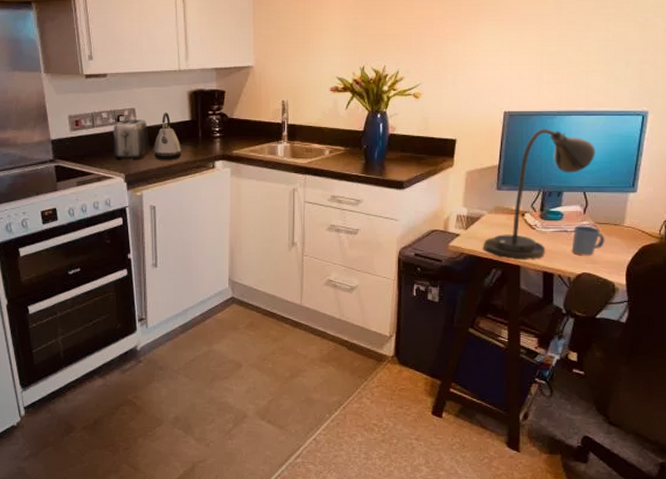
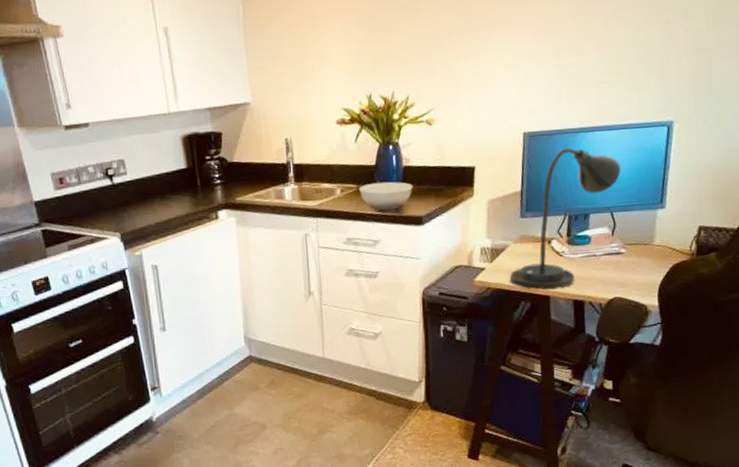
toaster: present [113,119,150,159] -> none [102,171,146,218]
kettle: present [152,113,183,161] -> none [148,161,182,215]
bowl: none [347,147,397,173] -> present [359,181,413,210]
mug: present [571,225,605,256] -> none [601,247,635,280]

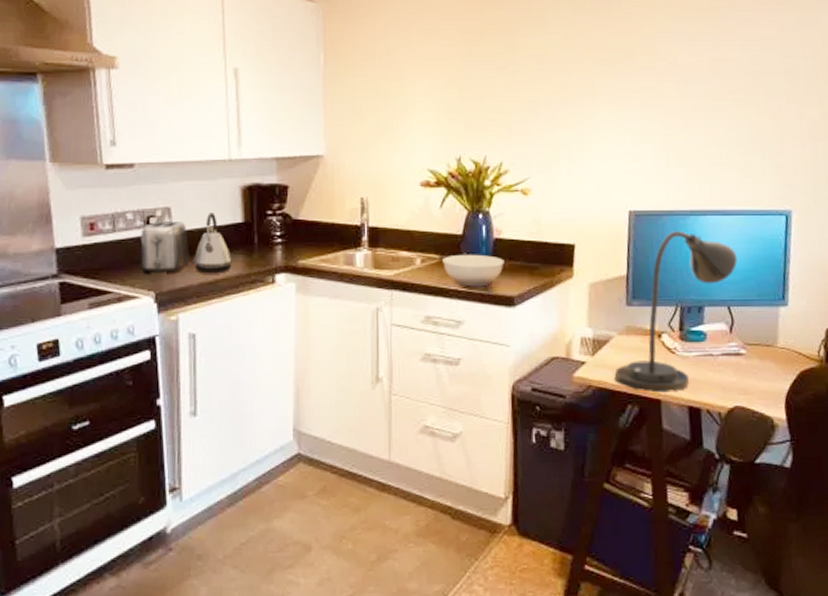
toaster: none [102,171,146,218] -> present [140,221,190,273]
kettle: none [148,161,182,215] -> present [193,213,233,274]

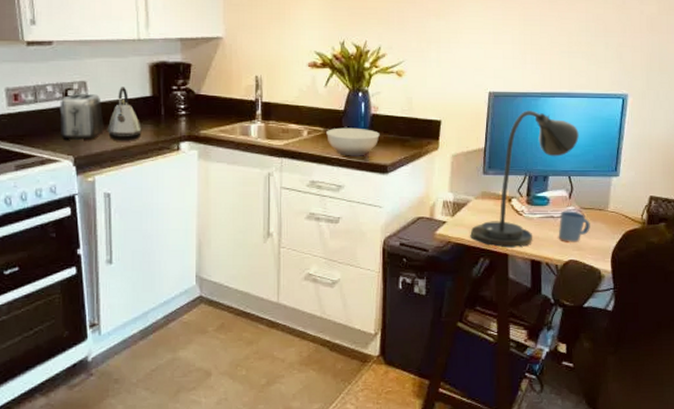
mug: none [719,347,758,385] -> present [558,210,590,242]

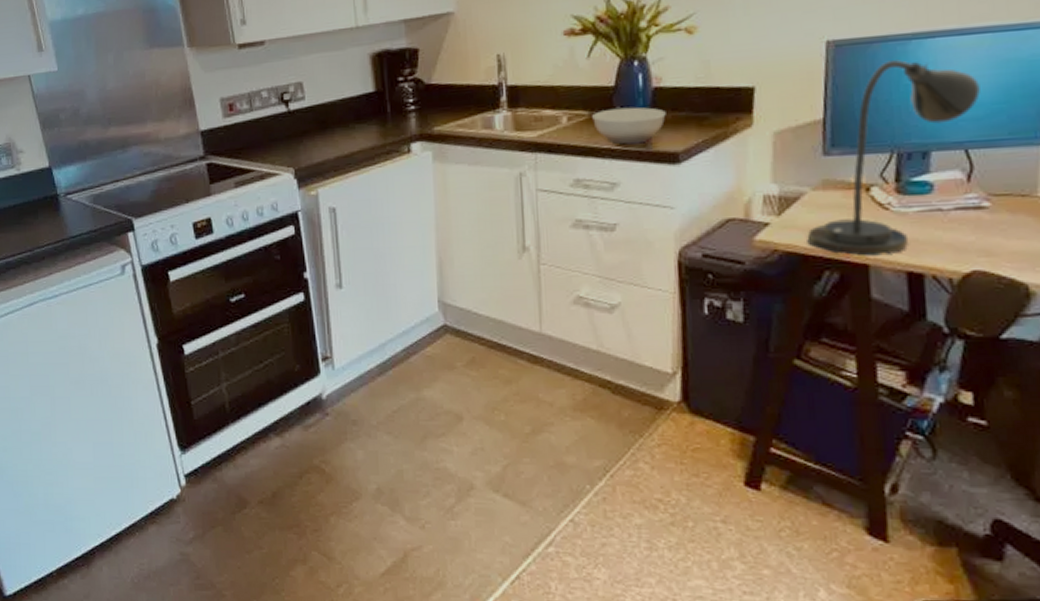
toaster: present [59,94,104,140] -> none [276,95,325,150]
kettle: present [107,87,143,141] -> none [328,84,368,148]
mug: present [558,210,590,242] -> none [951,199,1007,246]

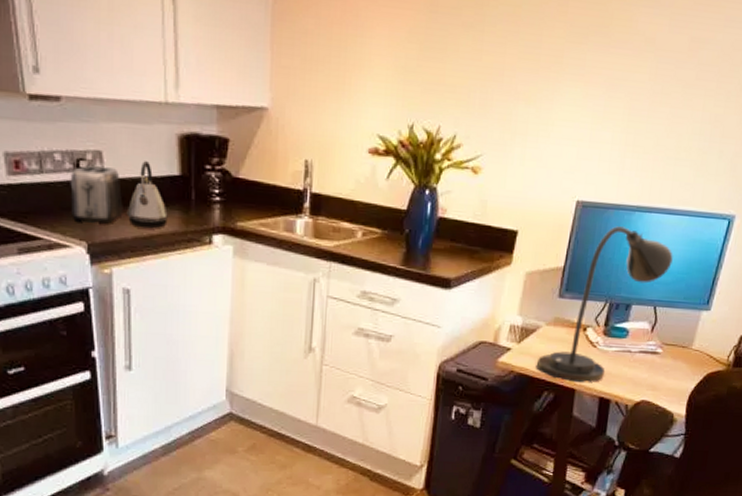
toaster: none [276,95,325,150] -> present [70,166,123,224]
kettle: none [328,84,368,148] -> present [126,161,169,229]
bowl: present [592,107,666,144] -> none [384,230,446,266]

